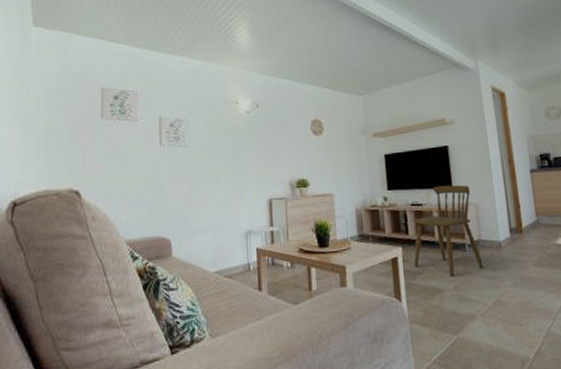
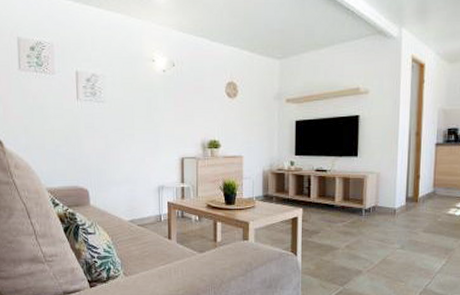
dining chair: present [413,185,484,277] -> none [311,153,376,238]

